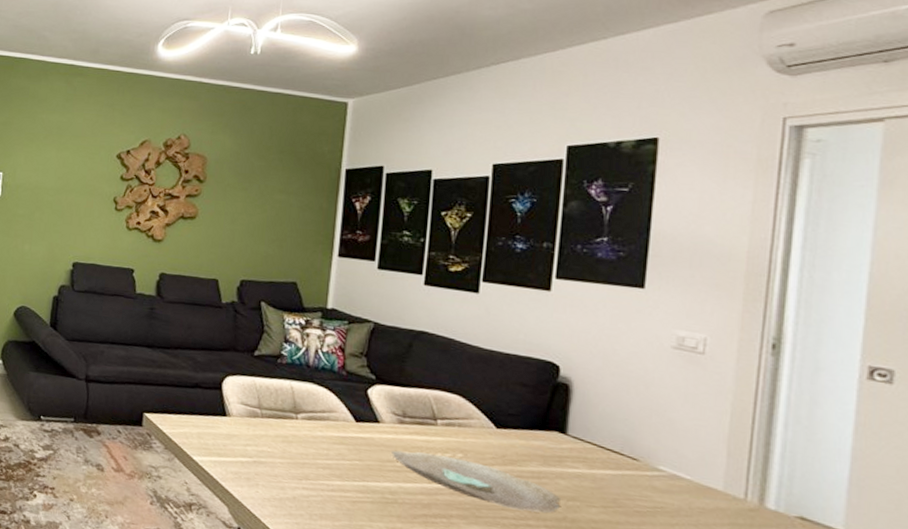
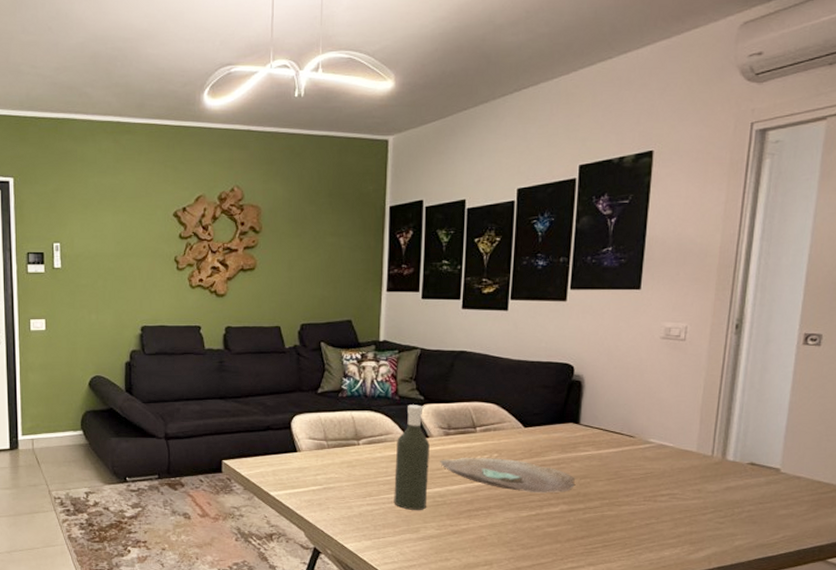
bottle: none [334,382,380,506] -> present [394,405,430,510]

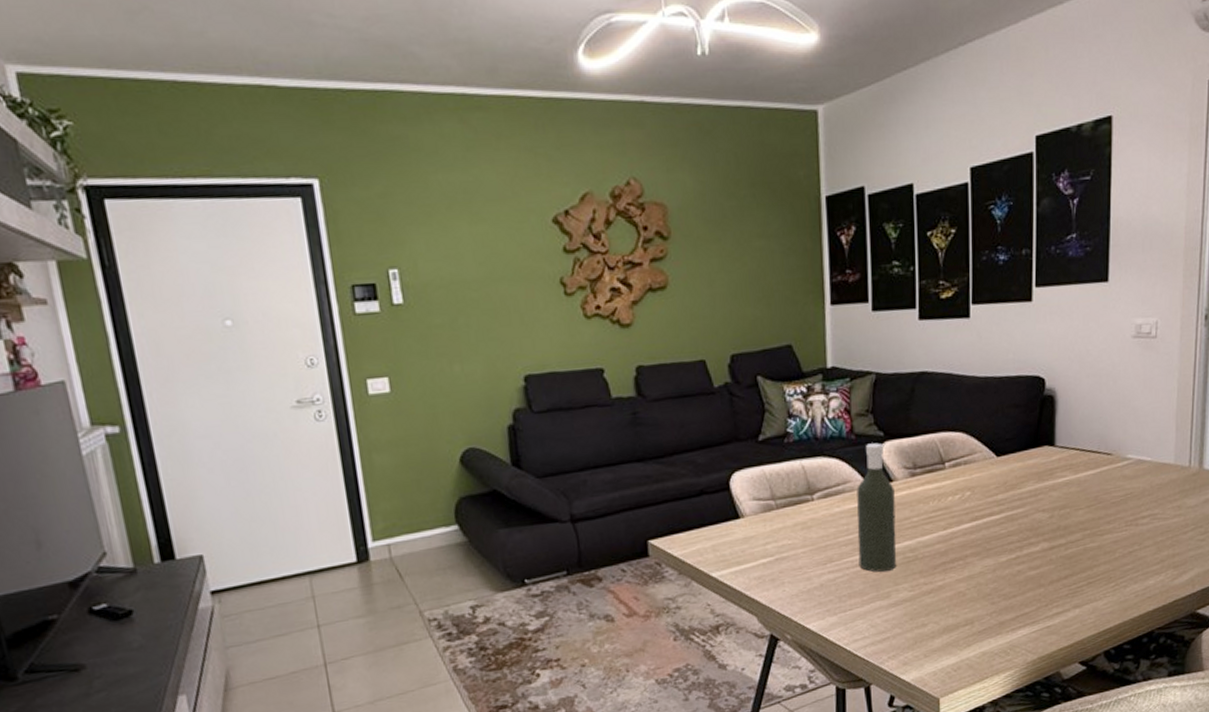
decorative bowl: present [439,457,576,494] -> none [906,496,1055,533]

